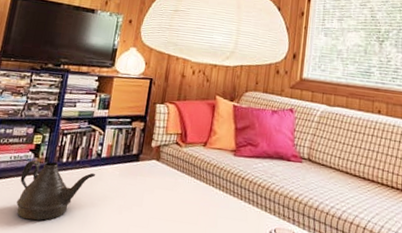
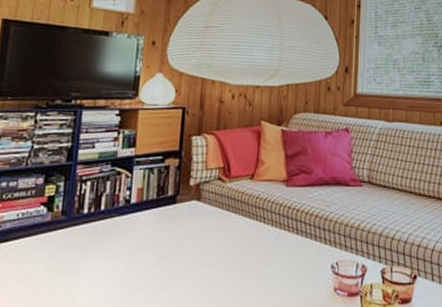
teapot: present [16,159,96,221] -> none [30,214,126,285]

